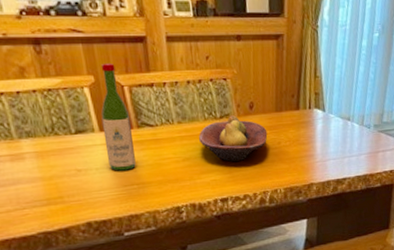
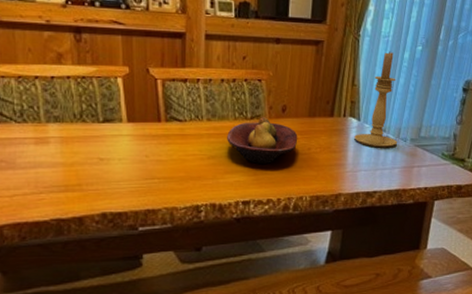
wine bottle: present [100,64,136,171] -> none [130,56,159,163]
candle holder: none [321,40,362,136] -> present [354,51,398,148]

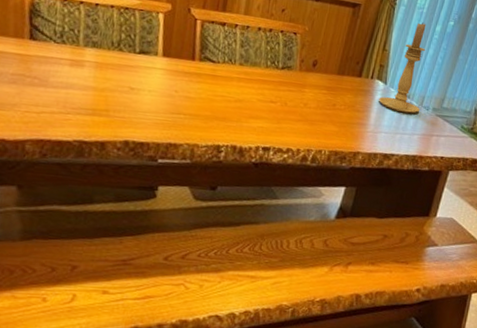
fruit bowl: present [227,117,298,164] -> none [256,68,325,114]

